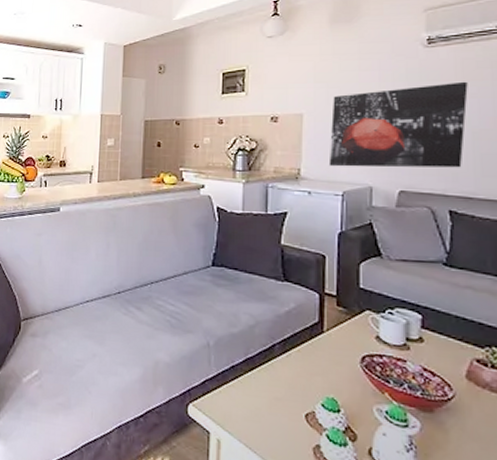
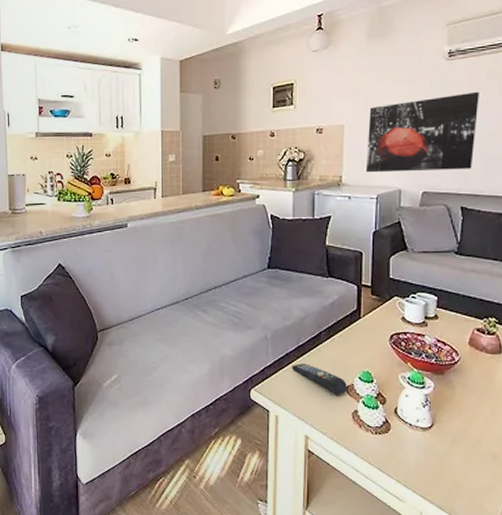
remote control: none [237,379,307,423] -> present [291,363,347,395]

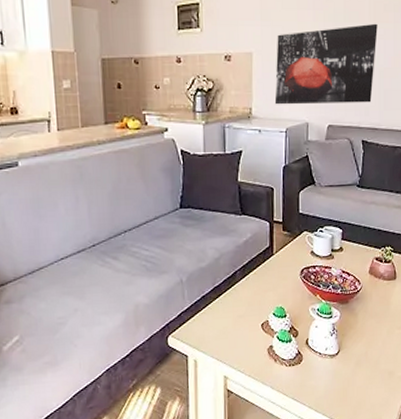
remote control: present [291,363,347,395] -> none [208,304,262,333]

